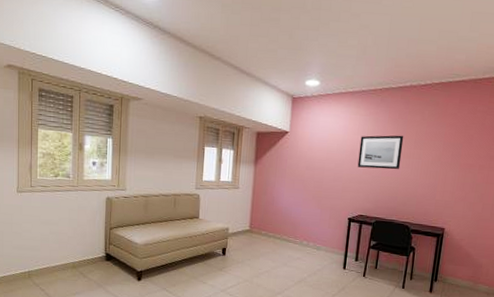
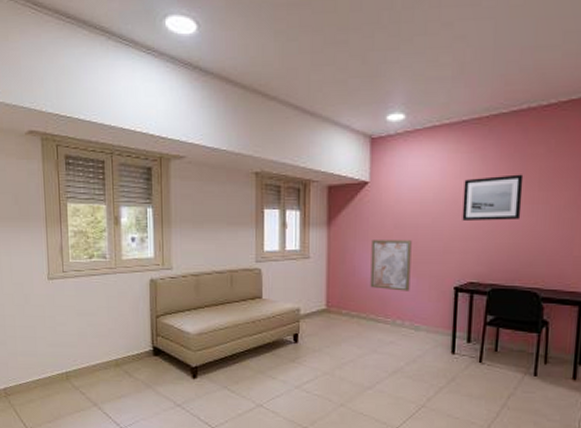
wall art: none [285,177,319,219] -> present [370,240,412,291]

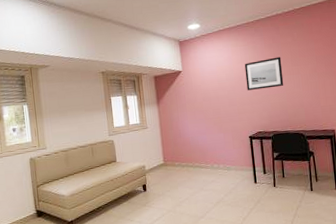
wall art: present [370,240,412,291] -> none [189,108,220,144]

